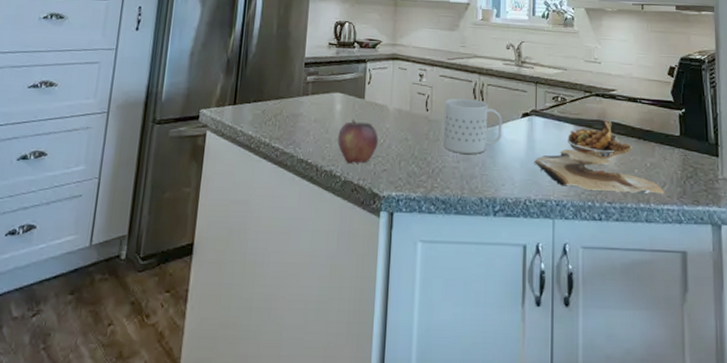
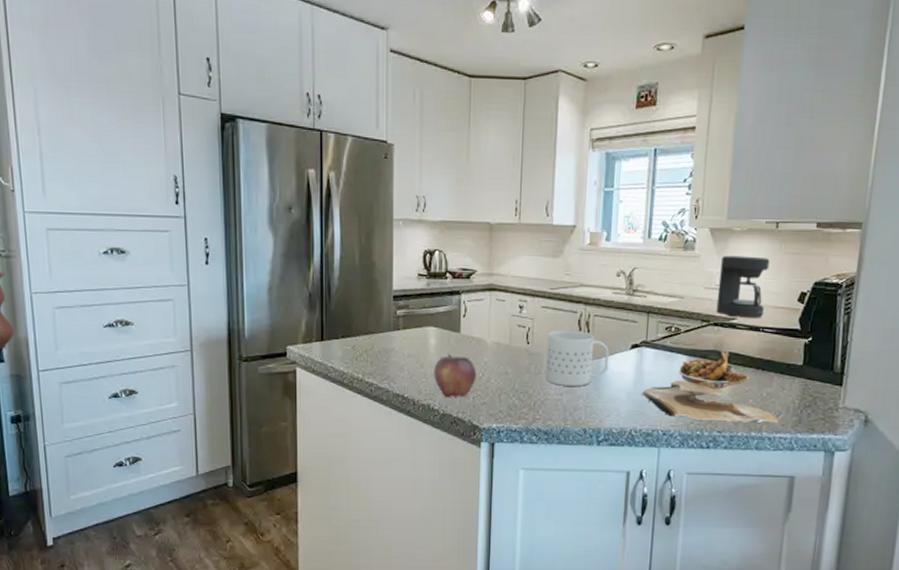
coffee maker: none [597,32,640,91] -> present [716,255,770,319]

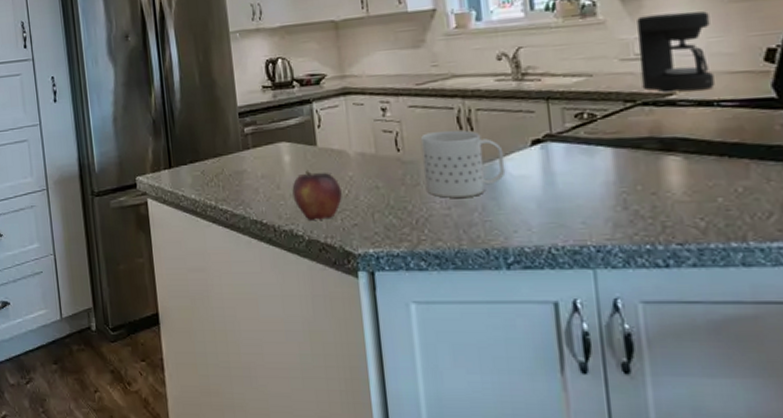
food platter: present [641,349,780,423] -> none [555,134,773,230]

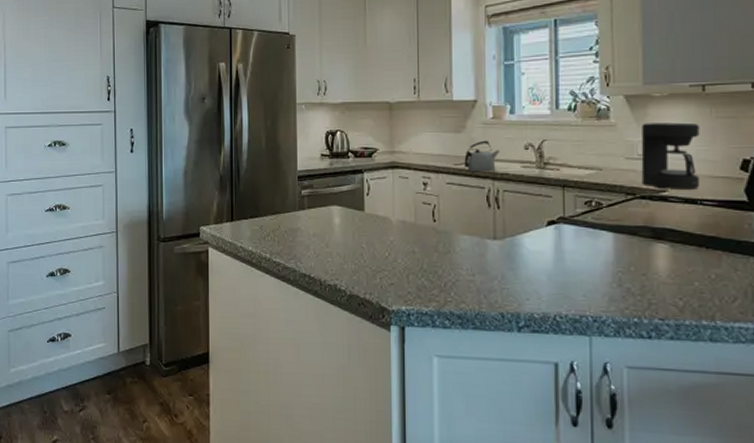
fruit: present [292,170,342,220] -> none [339,232,382,278]
mug: present [420,130,506,198] -> none [454,206,524,266]
kettle: none [426,53,468,92] -> present [464,140,500,172]

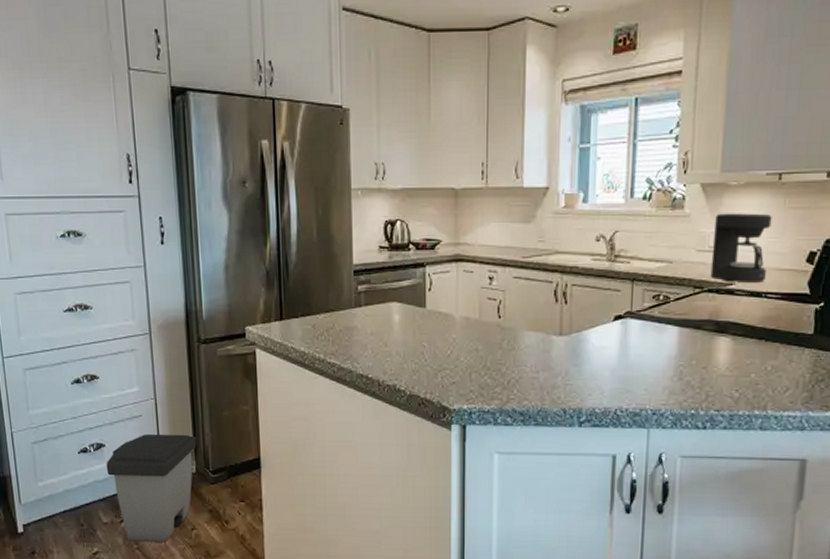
trash can: none [70,326,152,434] -> present [106,435,197,542]
kettle: present [464,140,500,172] -> none [533,231,570,265]

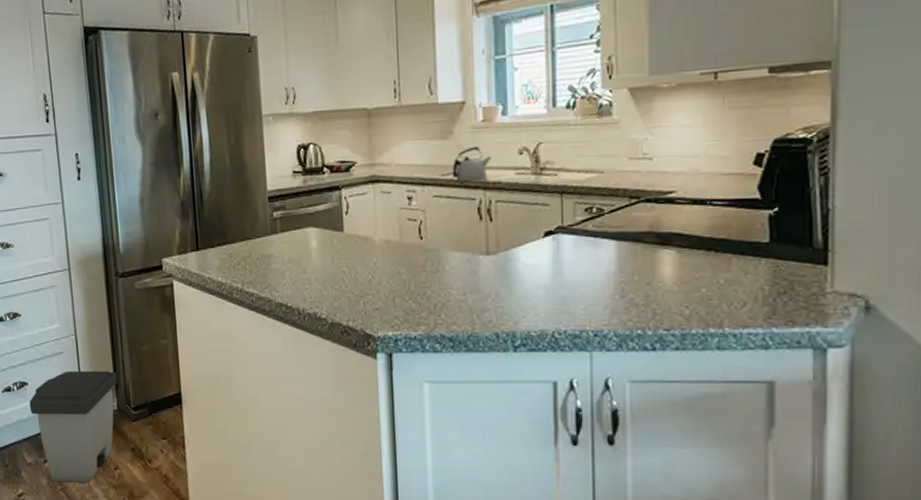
kettle: none [533,231,570,265] -> present [452,146,492,183]
coffee maker: present [710,213,772,284] -> none [646,115,711,191]

